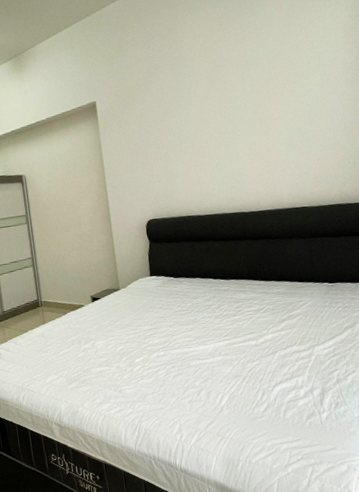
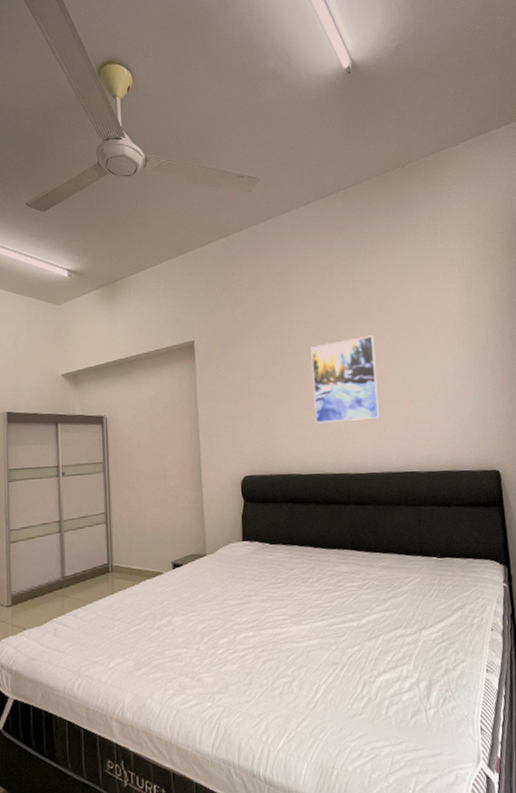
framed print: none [203,82,271,169] -> present [311,335,380,424]

